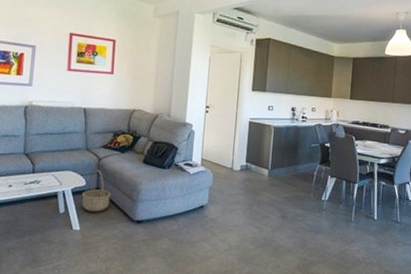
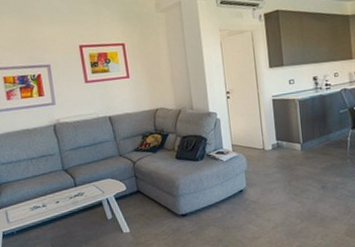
basket: present [81,169,111,212] -> none [124,172,152,214]

